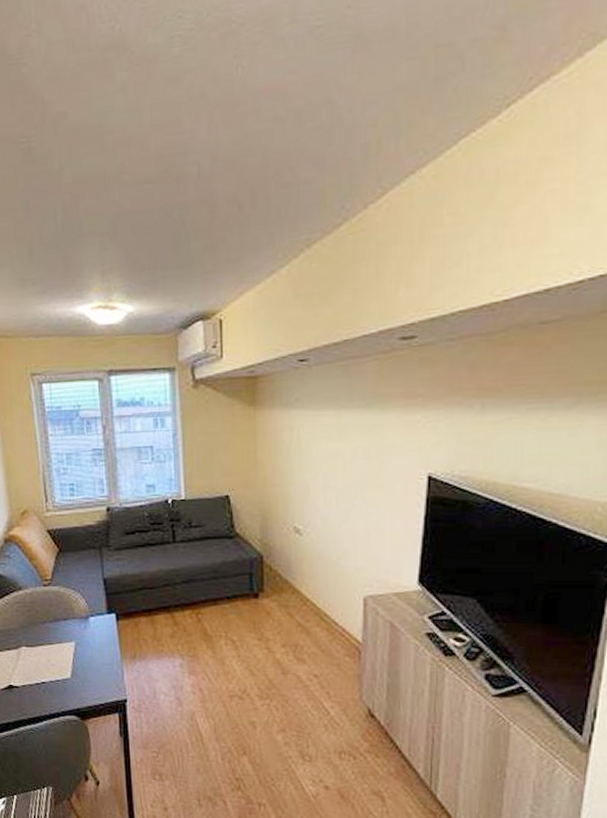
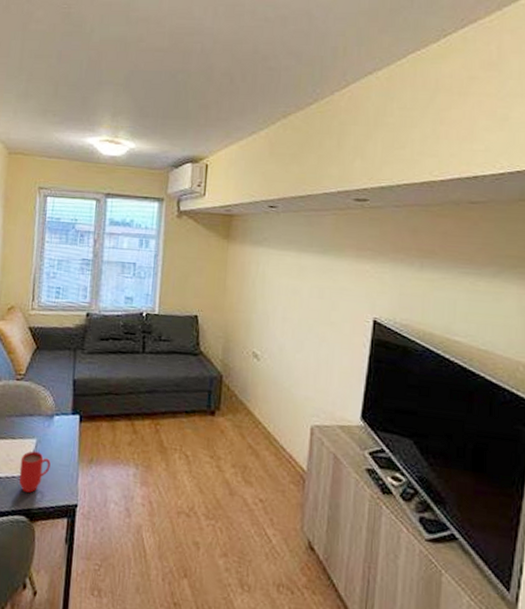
mug: none [62,654,94,693] -> present [18,451,51,493]

